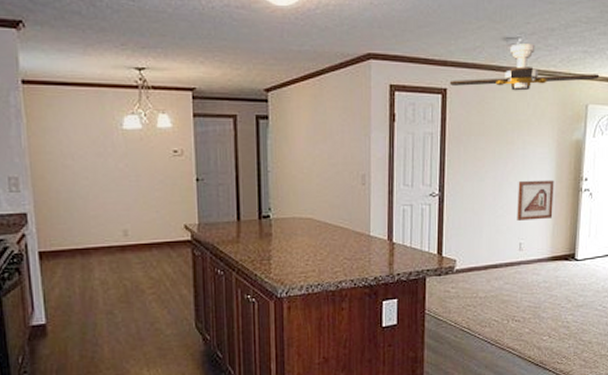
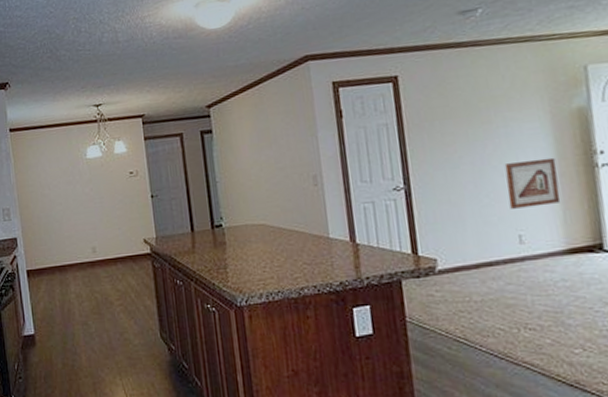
ceiling fan: present [449,43,600,91] -> none [399,11,598,72]

